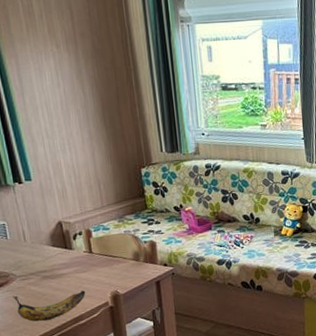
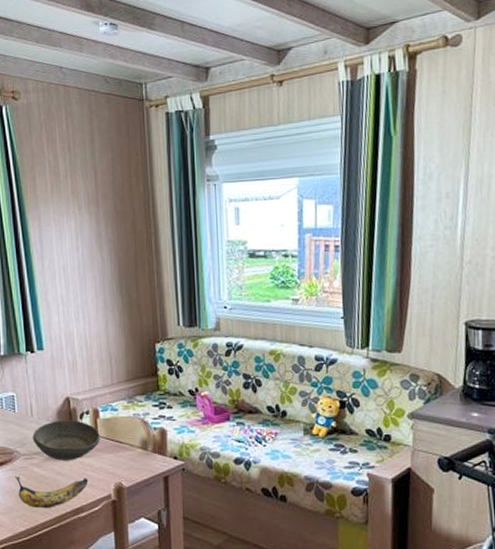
bowl: none [27,241,94,278] -> present [32,420,100,461]

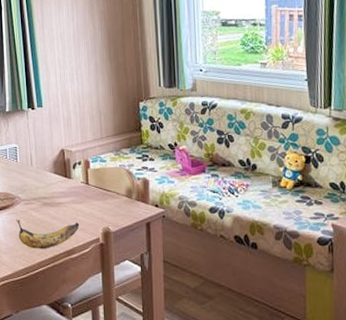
bowl: present [32,420,100,461] -> none [32,170,90,206]

